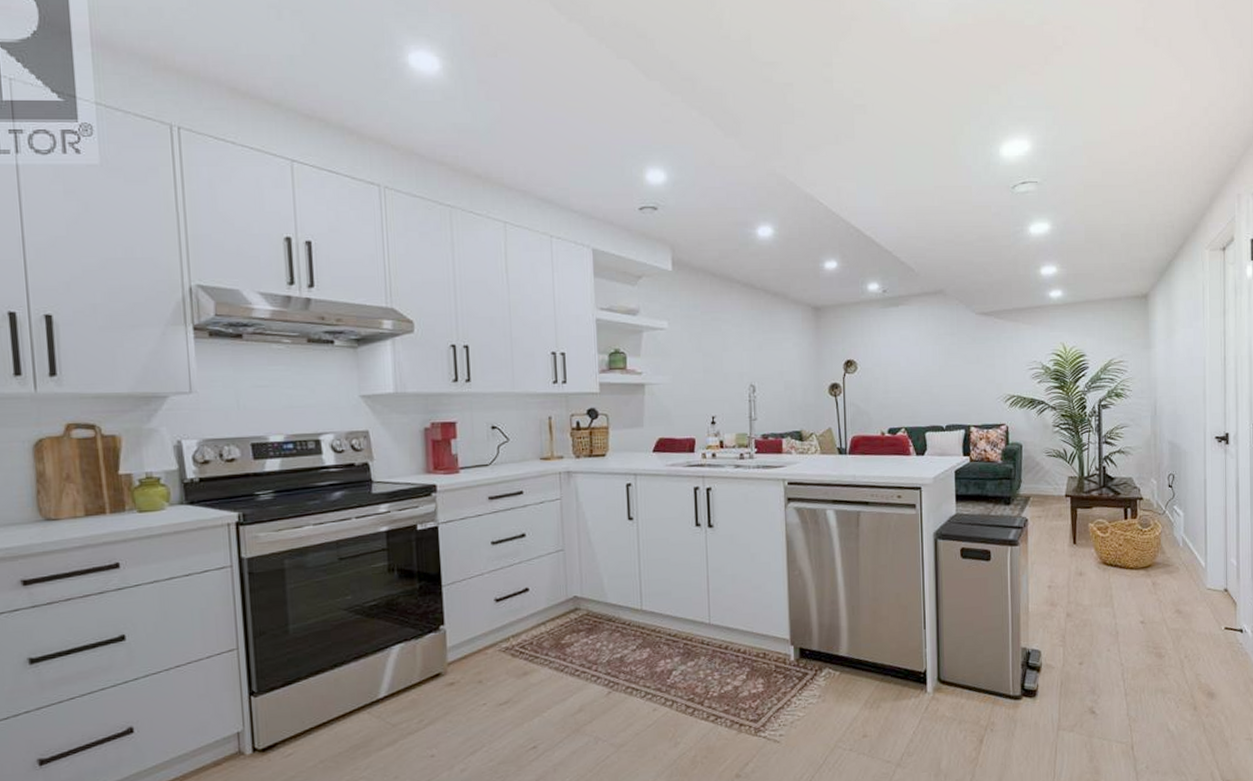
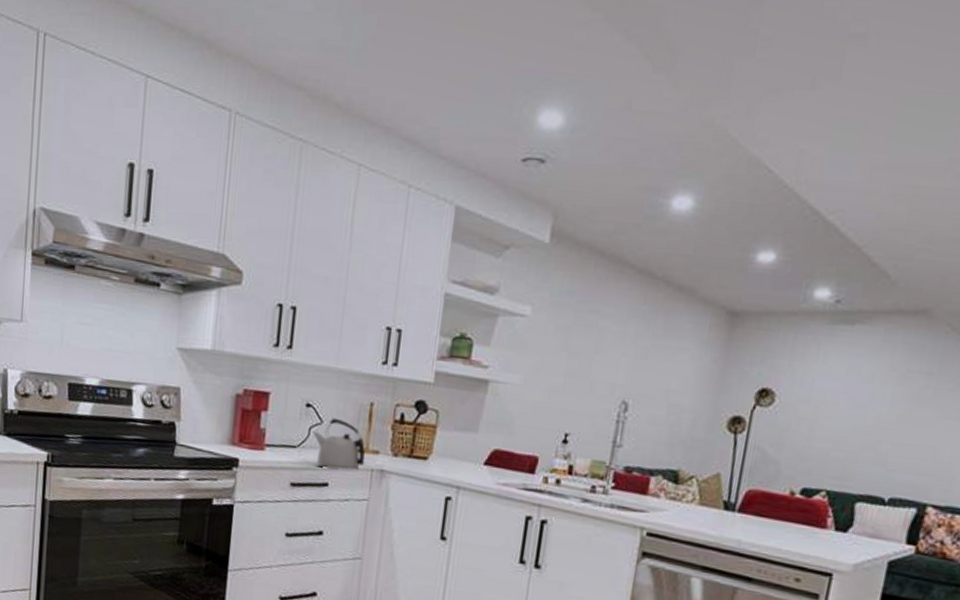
kettle: none [502,434,552,479] -> present [313,417,366,471]

